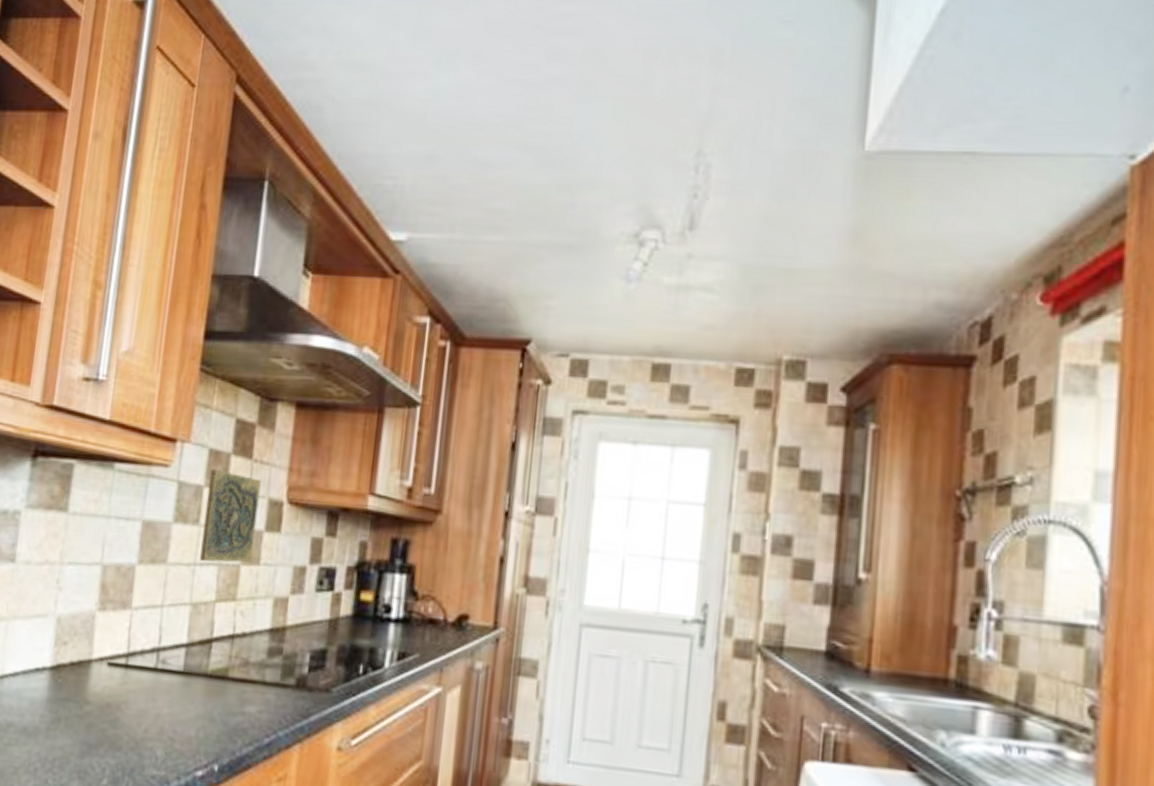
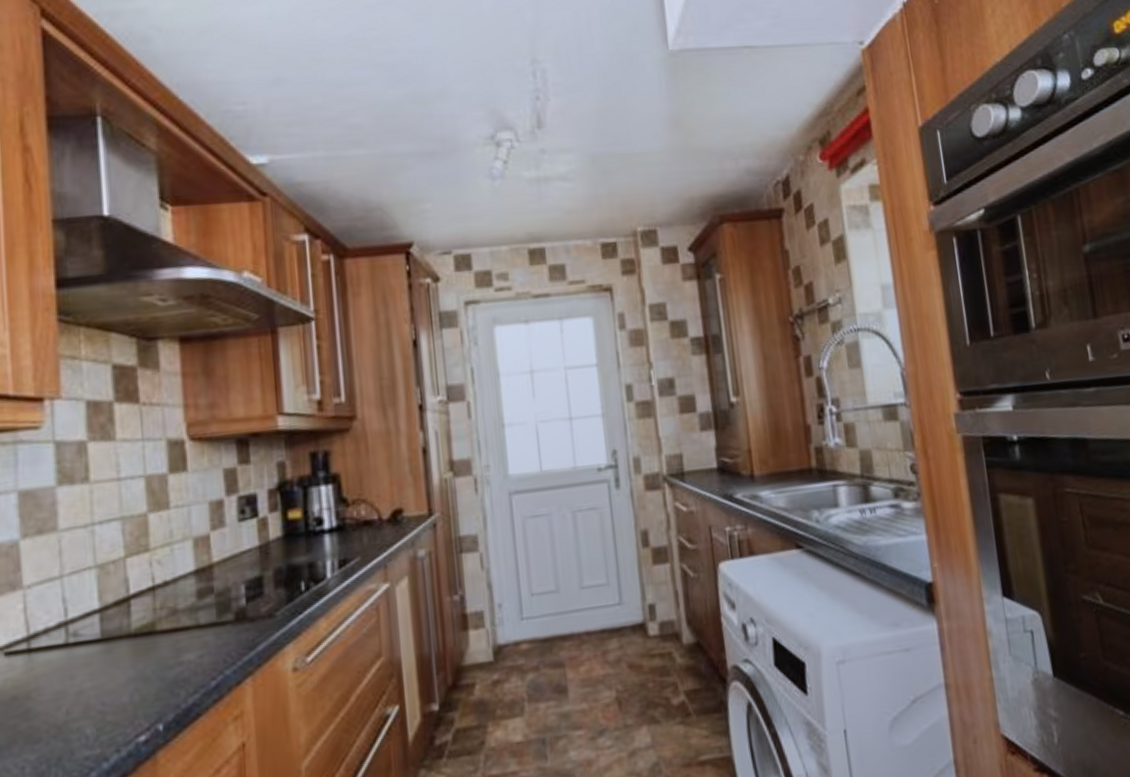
decorative tile: present [200,468,261,563] -> none [92,420,160,520]

